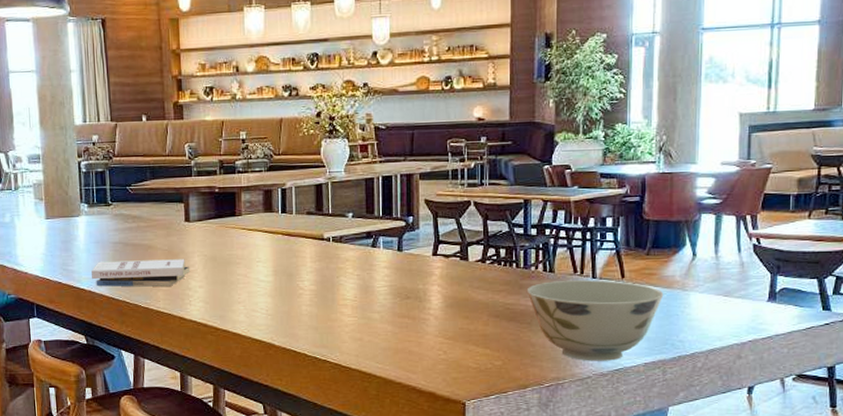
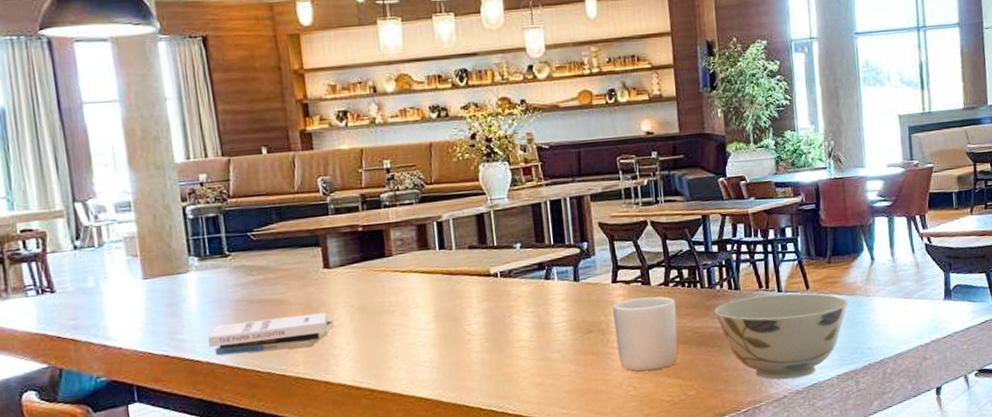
mug: none [431,271,491,338] -> present [613,296,679,372]

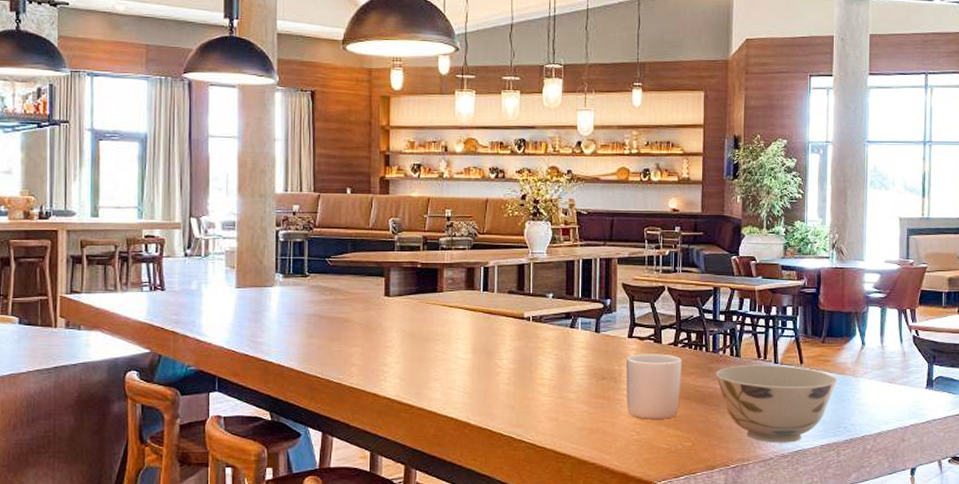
books: present [208,312,335,356] -> none [282,334,387,361]

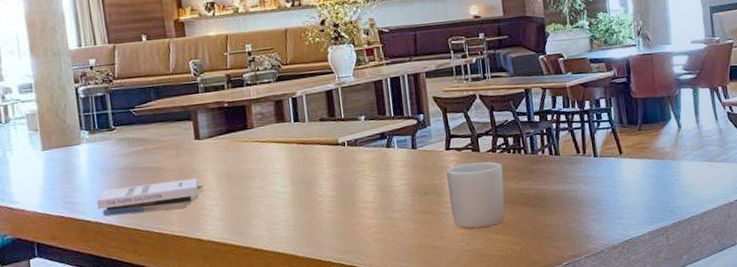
books: none [282,334,387,361] -> present [97,178,205,216]
bowl: present [715,365,837,443] -> none [536,157,658,236]

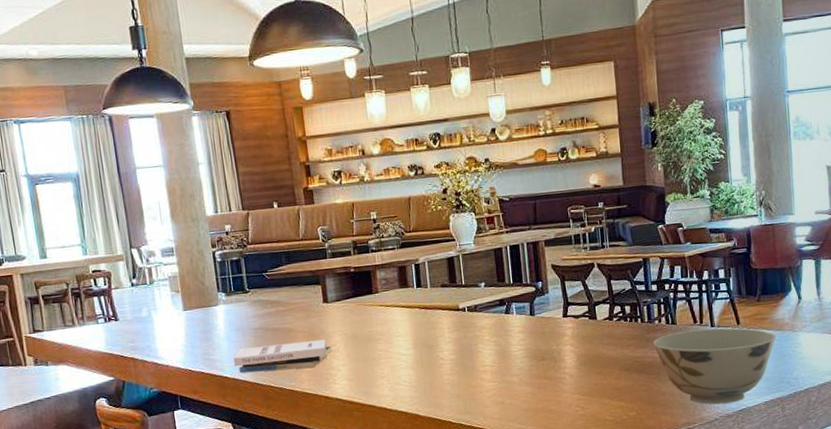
mug: present [446,161,506,229] -> none [563,329,621,394]
bowl: none [536,157,658,236] -> present [652,327,776,405]

